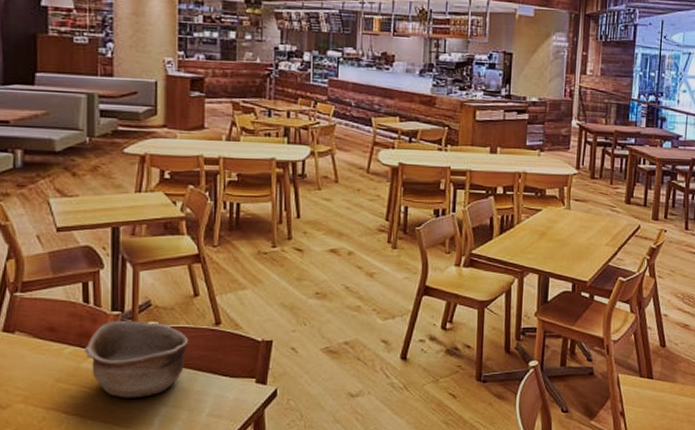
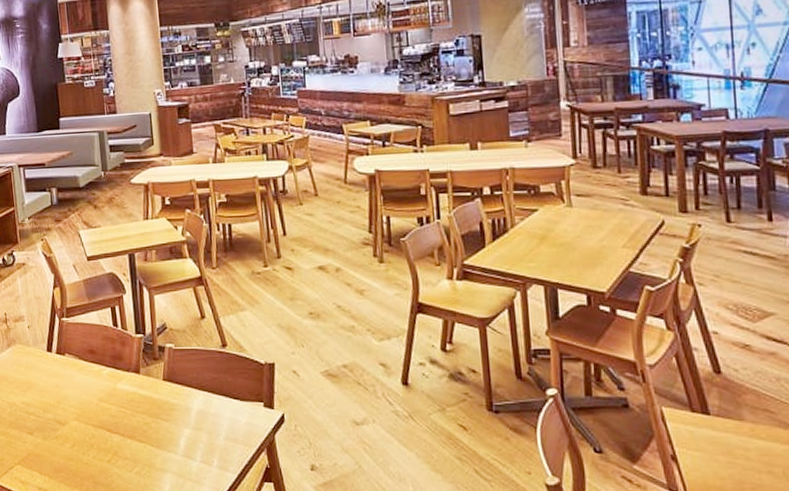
ceramic bowl: present [84,320,189,398] -> none [118,342,201,419]

